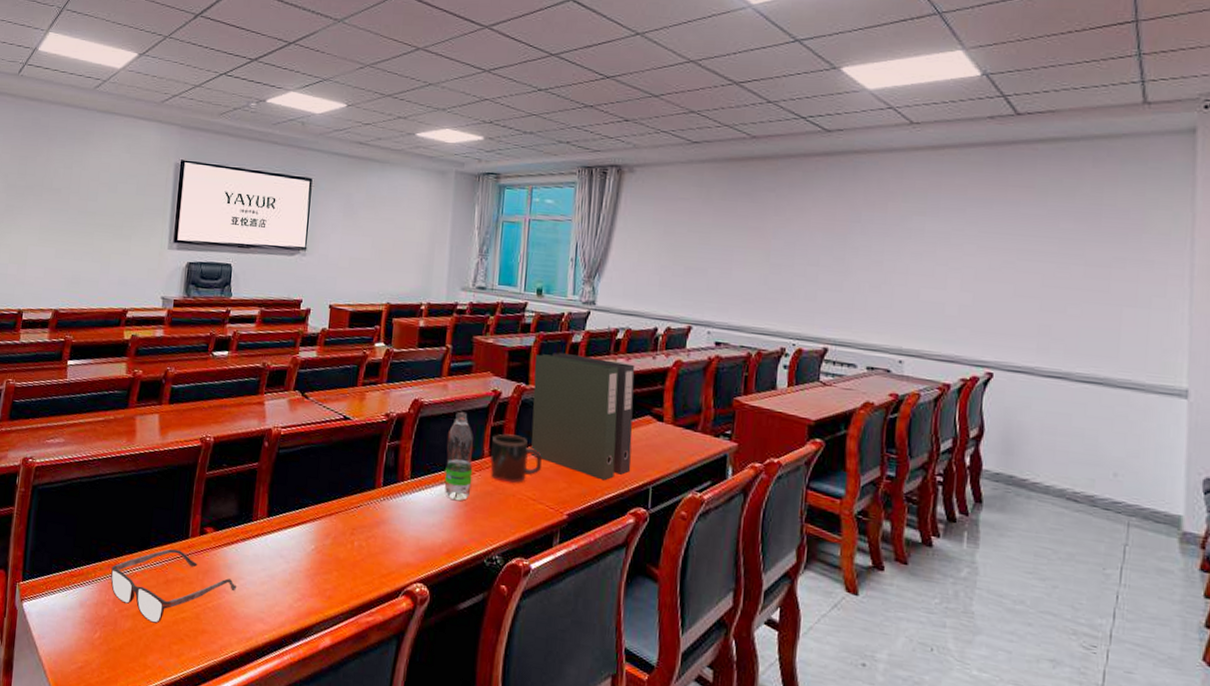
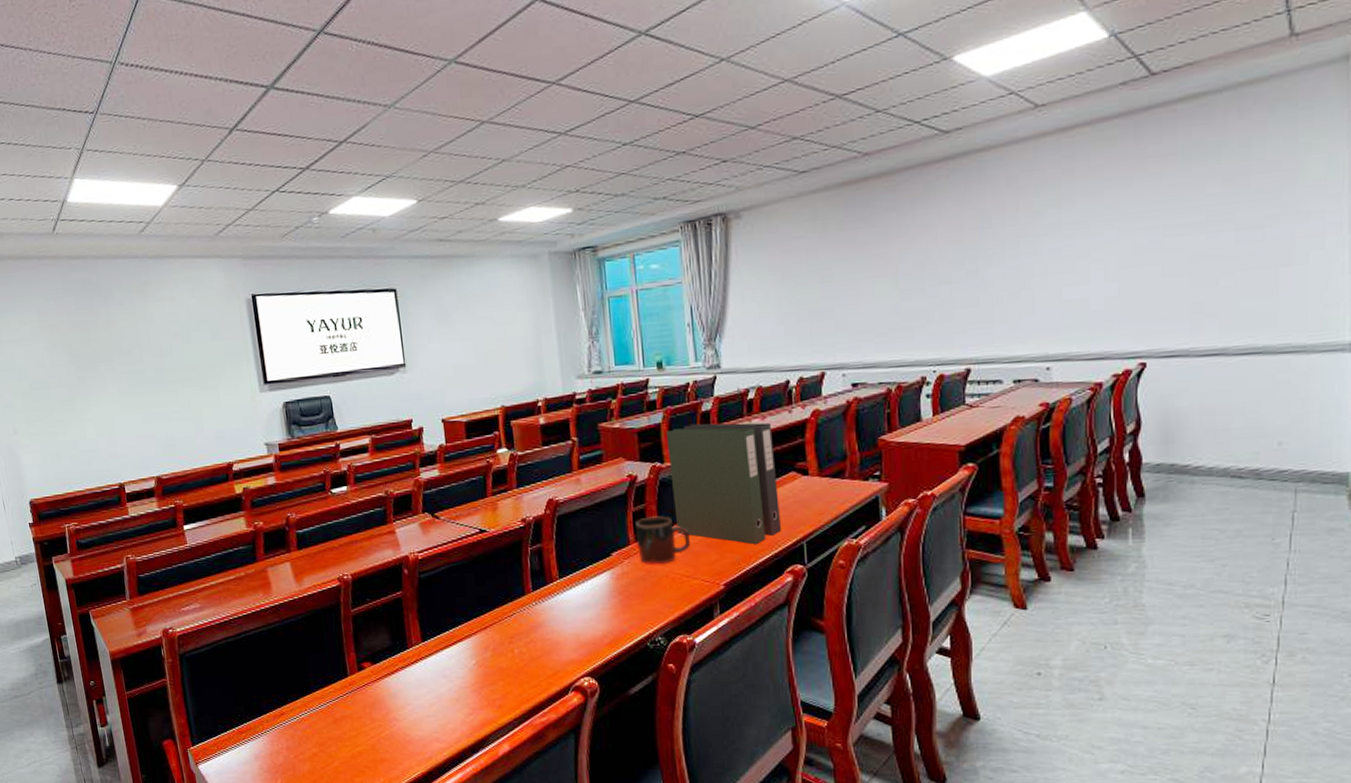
eyeglasses: present [110,549,236,624] -> none [277,689,406,762]
bottle: present [444,411,474,501] -> none [588,502,623,592]

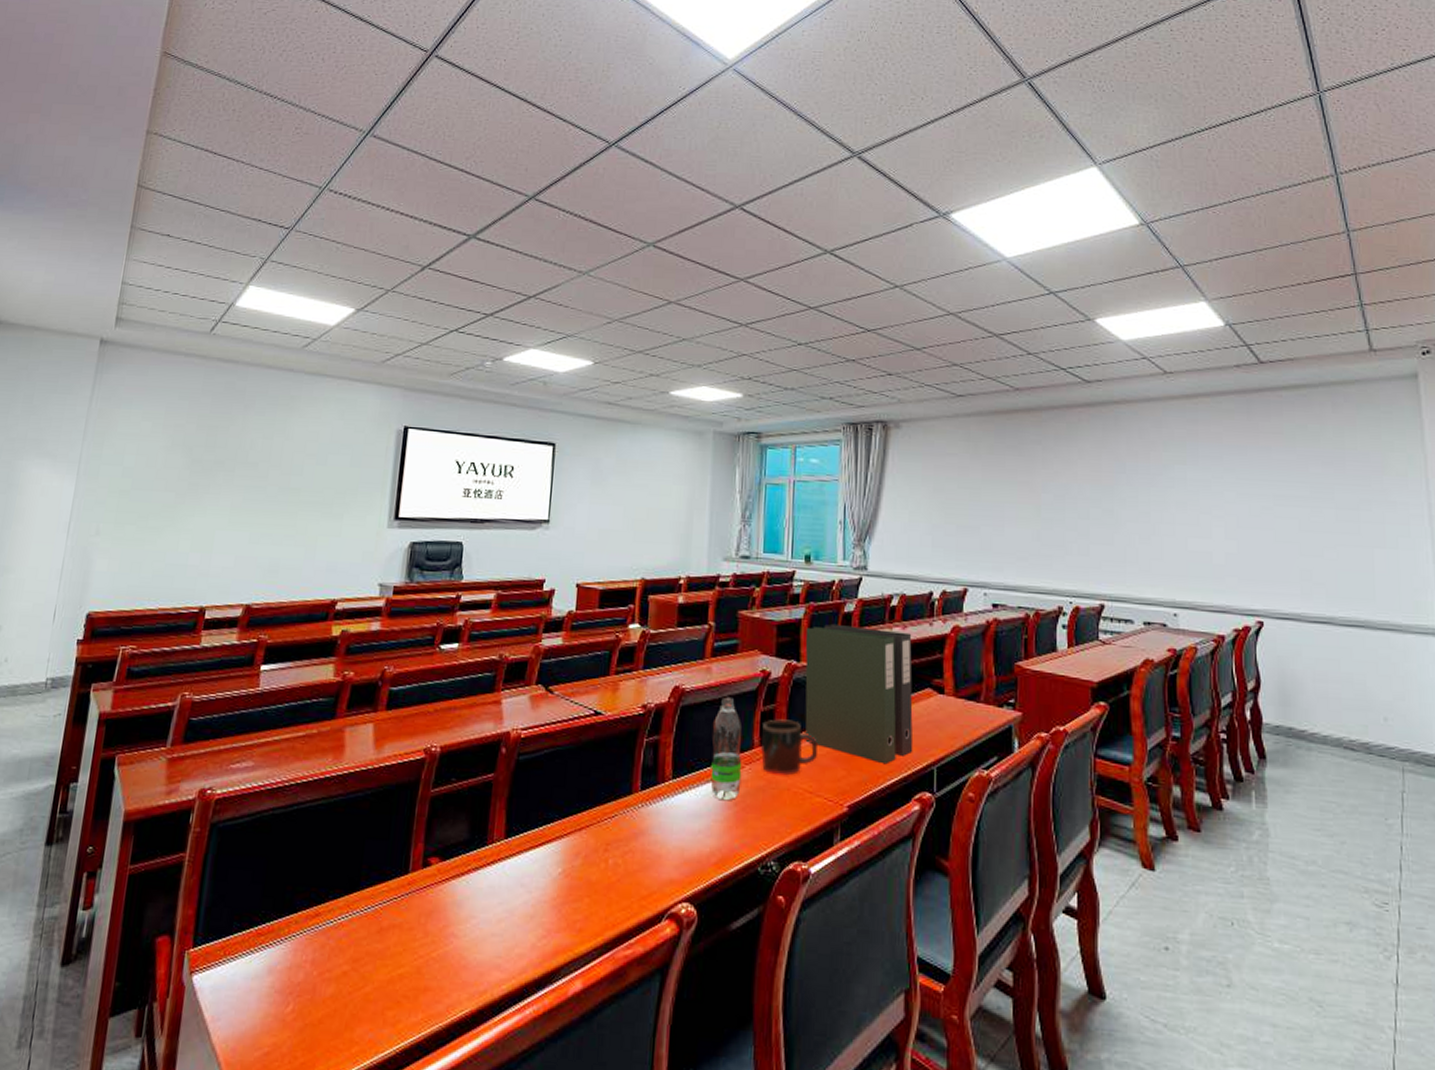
bottle: none [588,502,623,592] -> present [710,696,743,801]

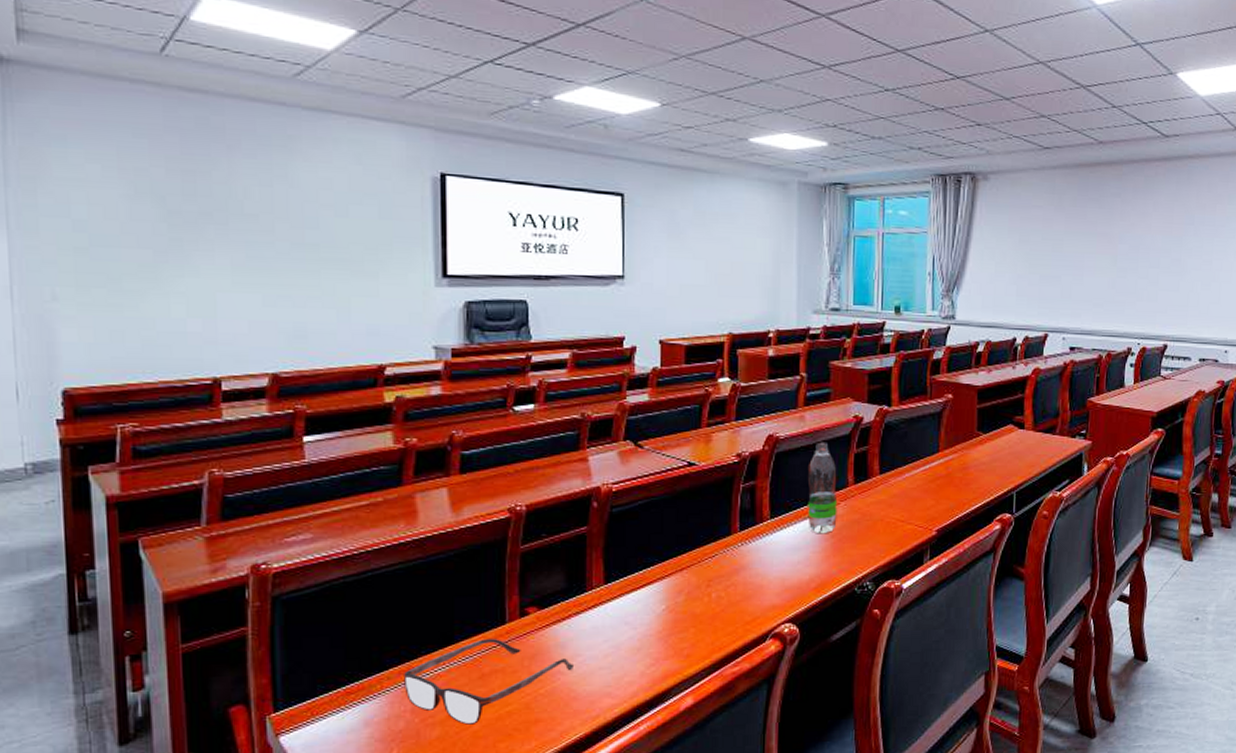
eyeglasses: none [309,888,467,987] -> present [404,639,573,726]
mug: present [761,719,818,775] -> none [856,459,909,507]
binder: present [805,623,913,765] -> none [896,370,996,493]

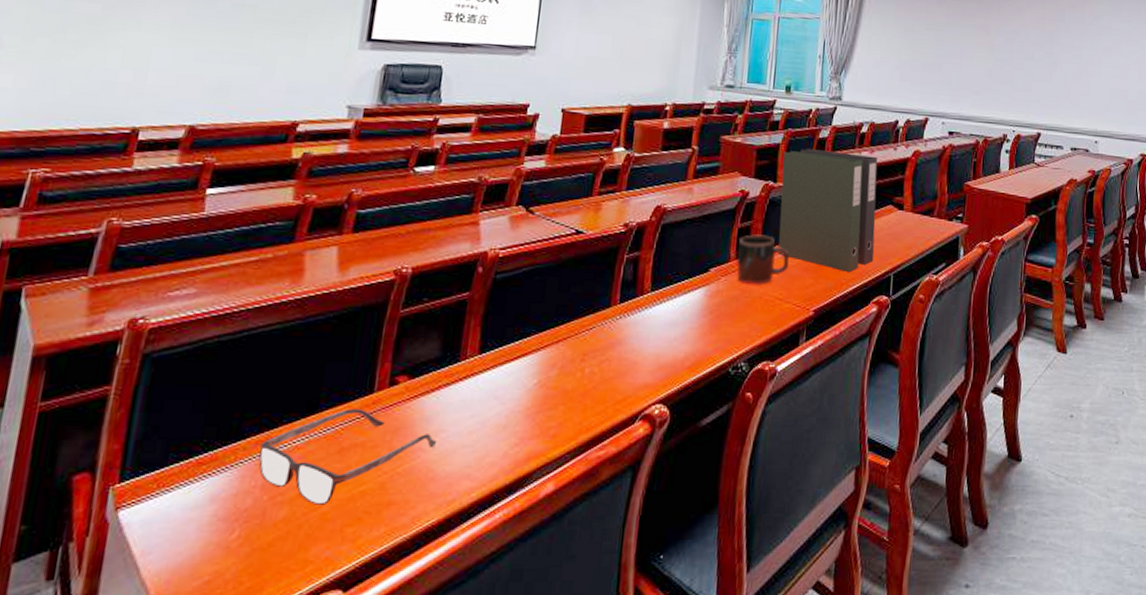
bottle: present [807,442,838,534] -> none [687,215,721,310]
mug: none [856,459,909,507] -> present [736,234,789,284]
binder: none [896,370,996,493] -> present [778,148,878,273]

